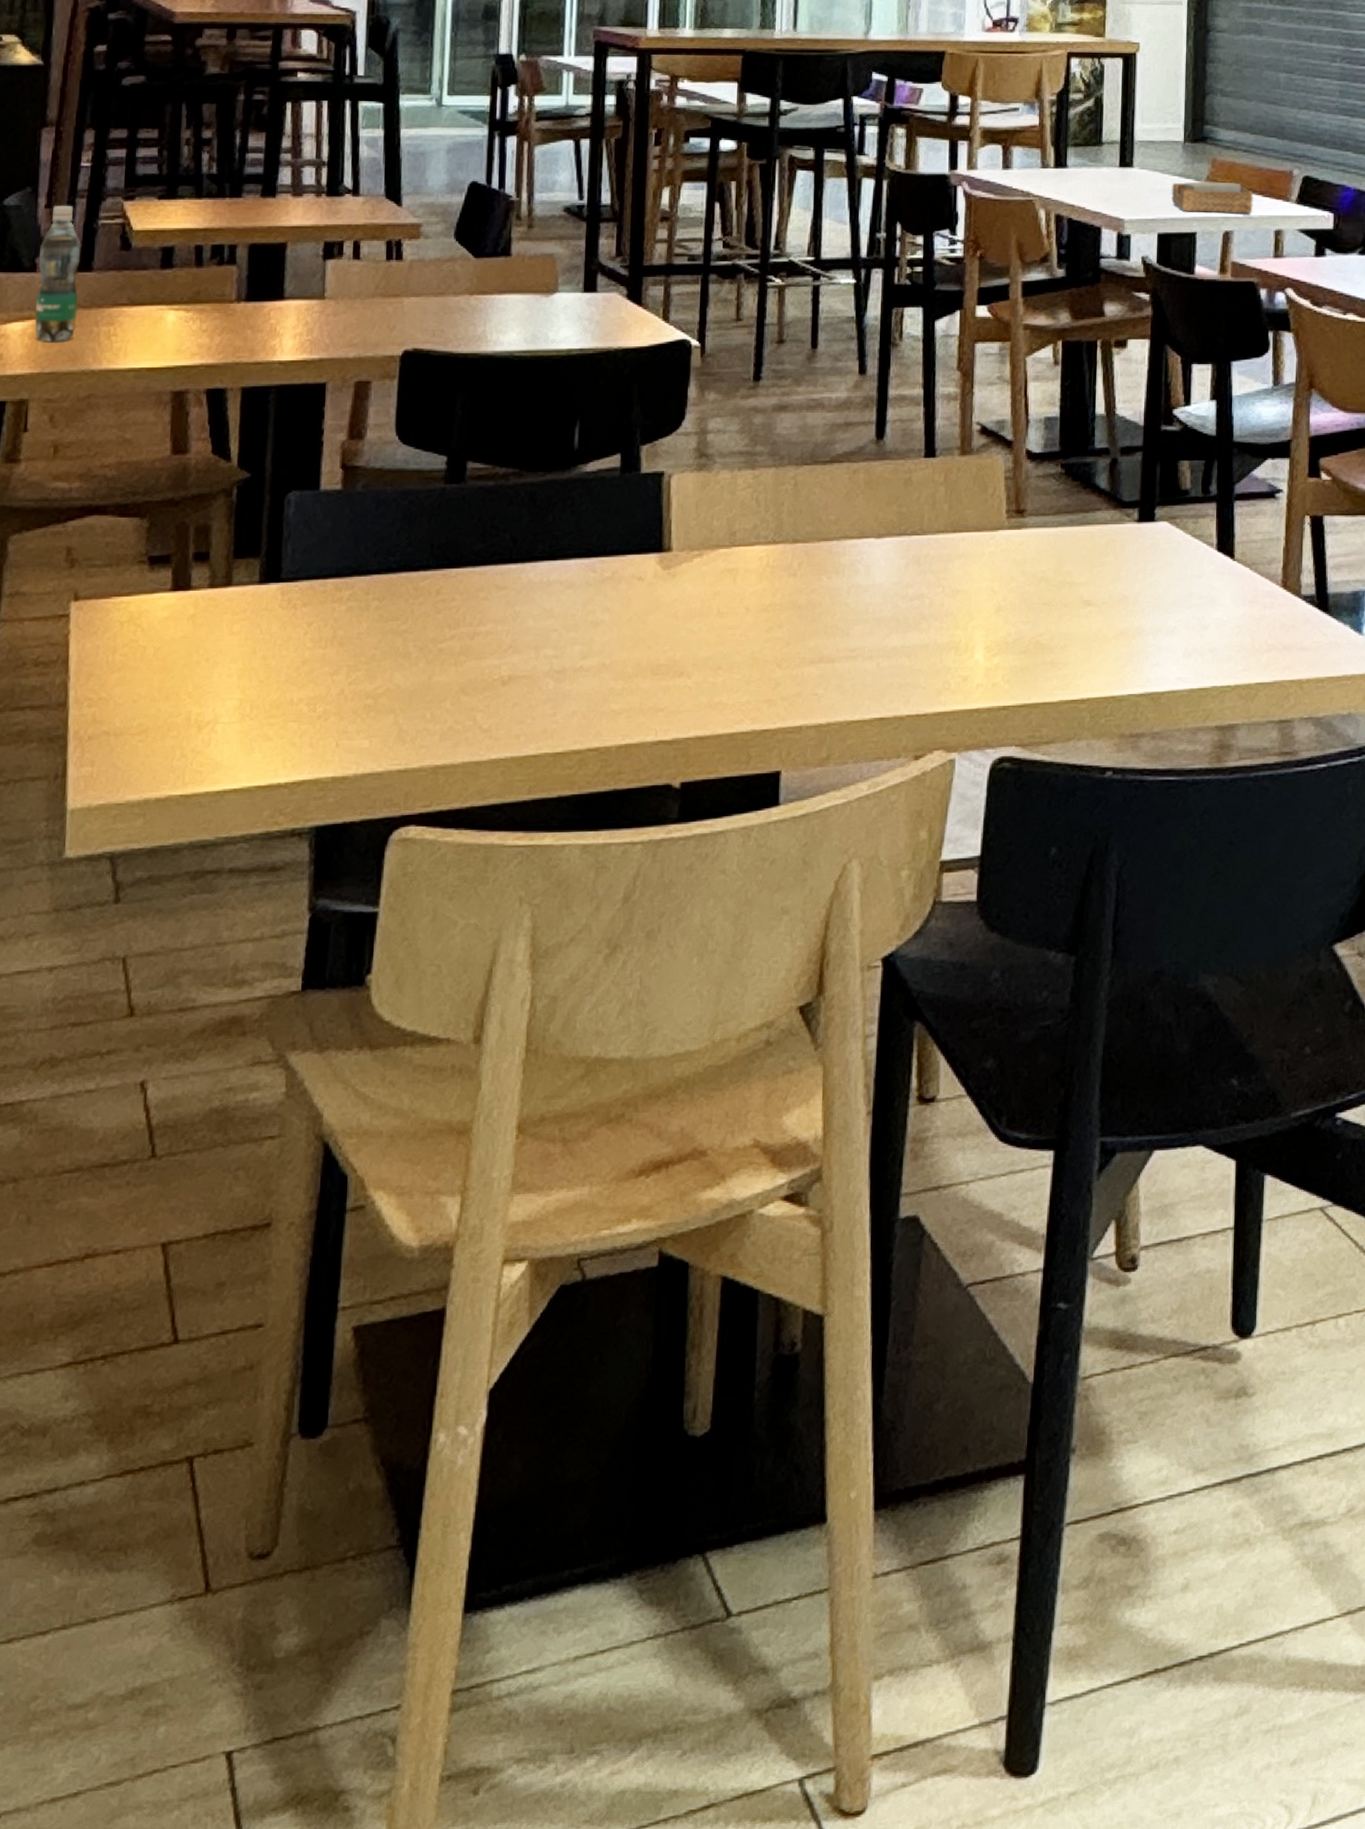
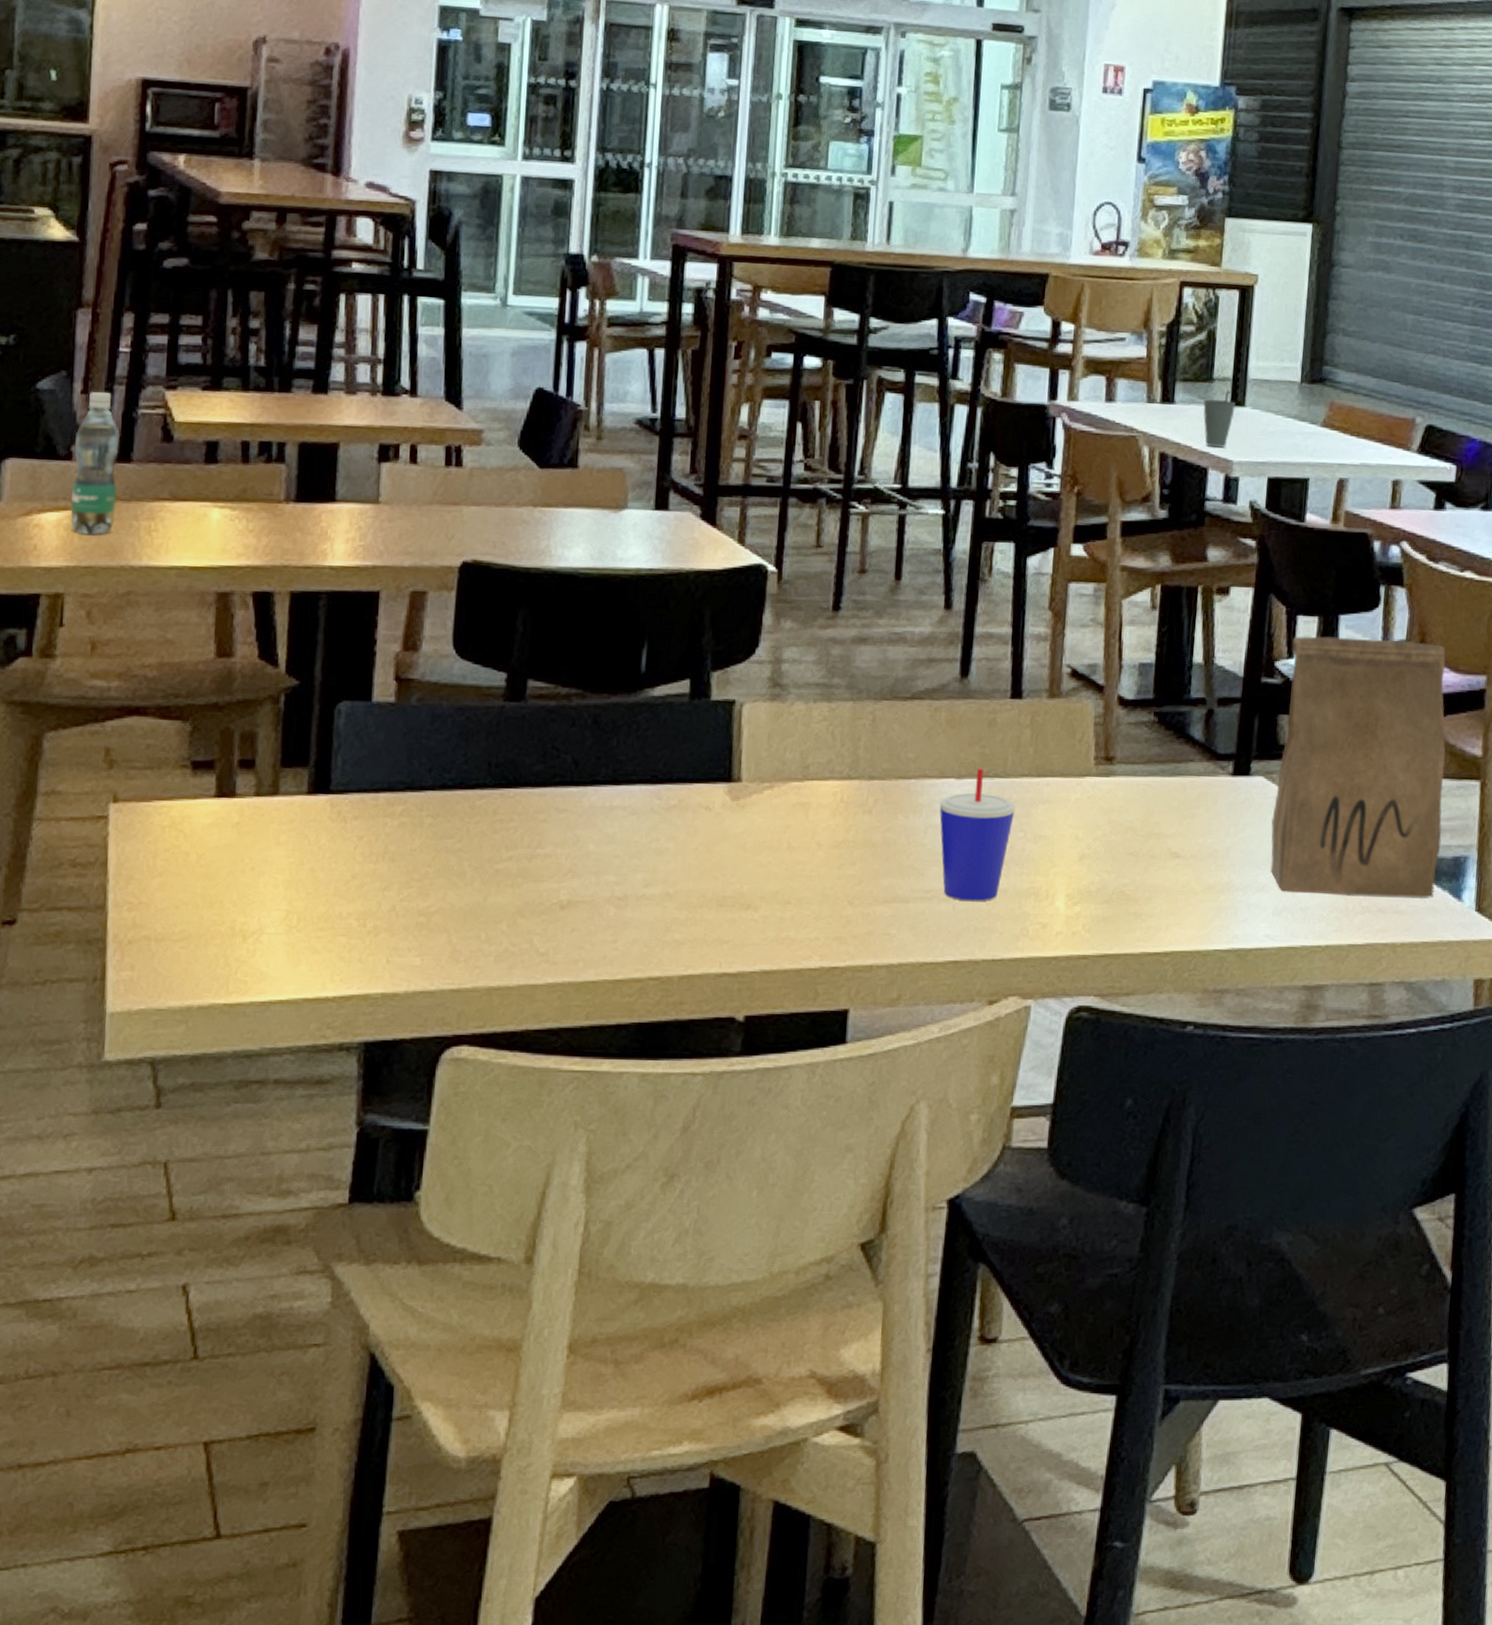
beverage cup: none [860,526,933,658] -> present [939,768,1016,901]
cup: none [1094,152,1124,207] -> present [1203,390,1235,448]
napkin holder: present [1171,180,1253,215] -> none [1284,424,1372,462]
paper bag: none [1177,383,1340,634] -> present [1270,636,1446,898]

